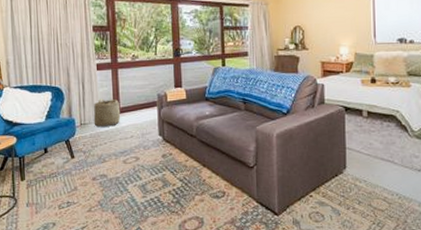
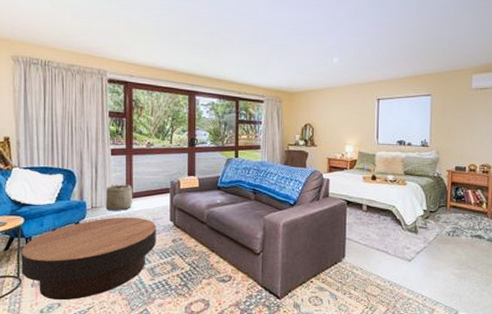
coffee table: none [15,132,146,220] -> present [21,217,156,301]

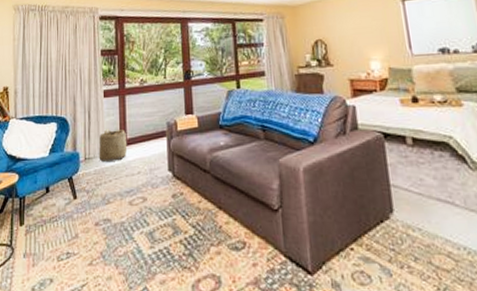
coffee table: present [21,217,156,301] -> none [14,168,154,275]

